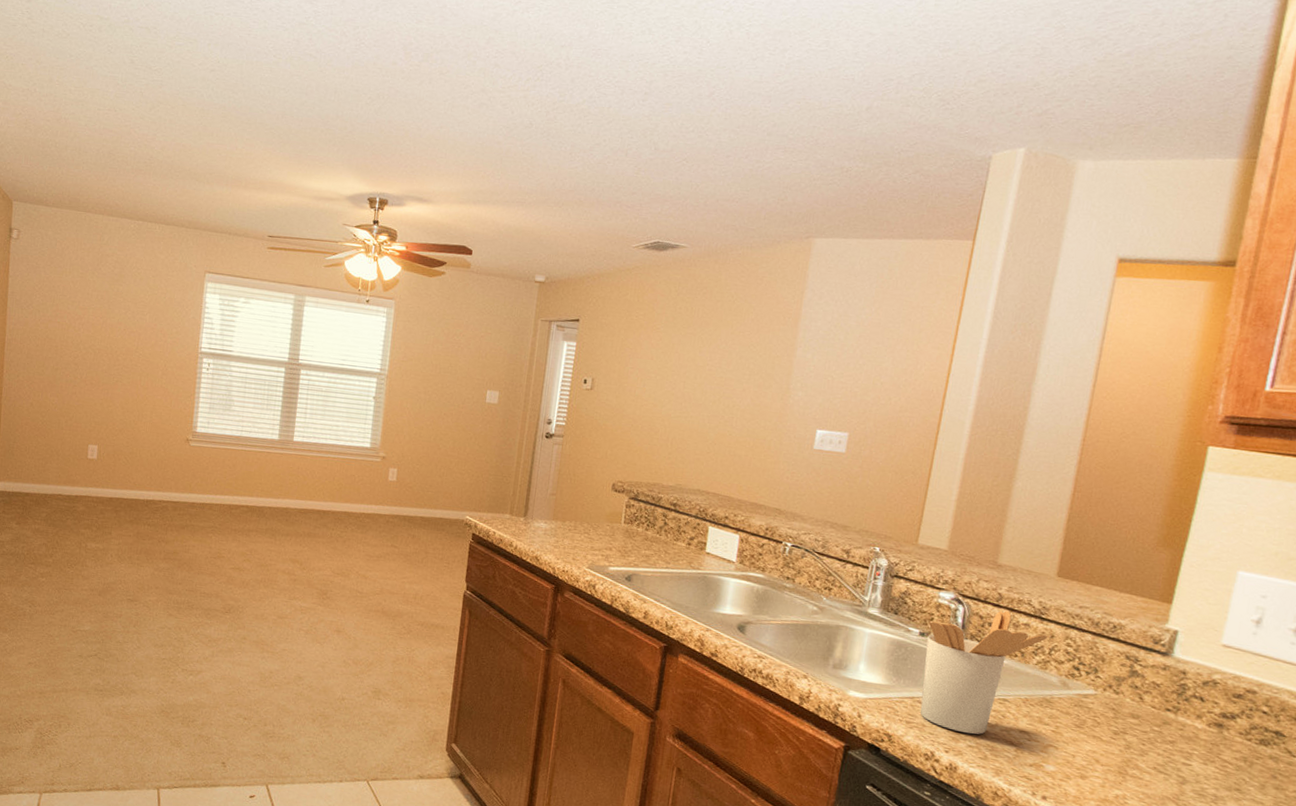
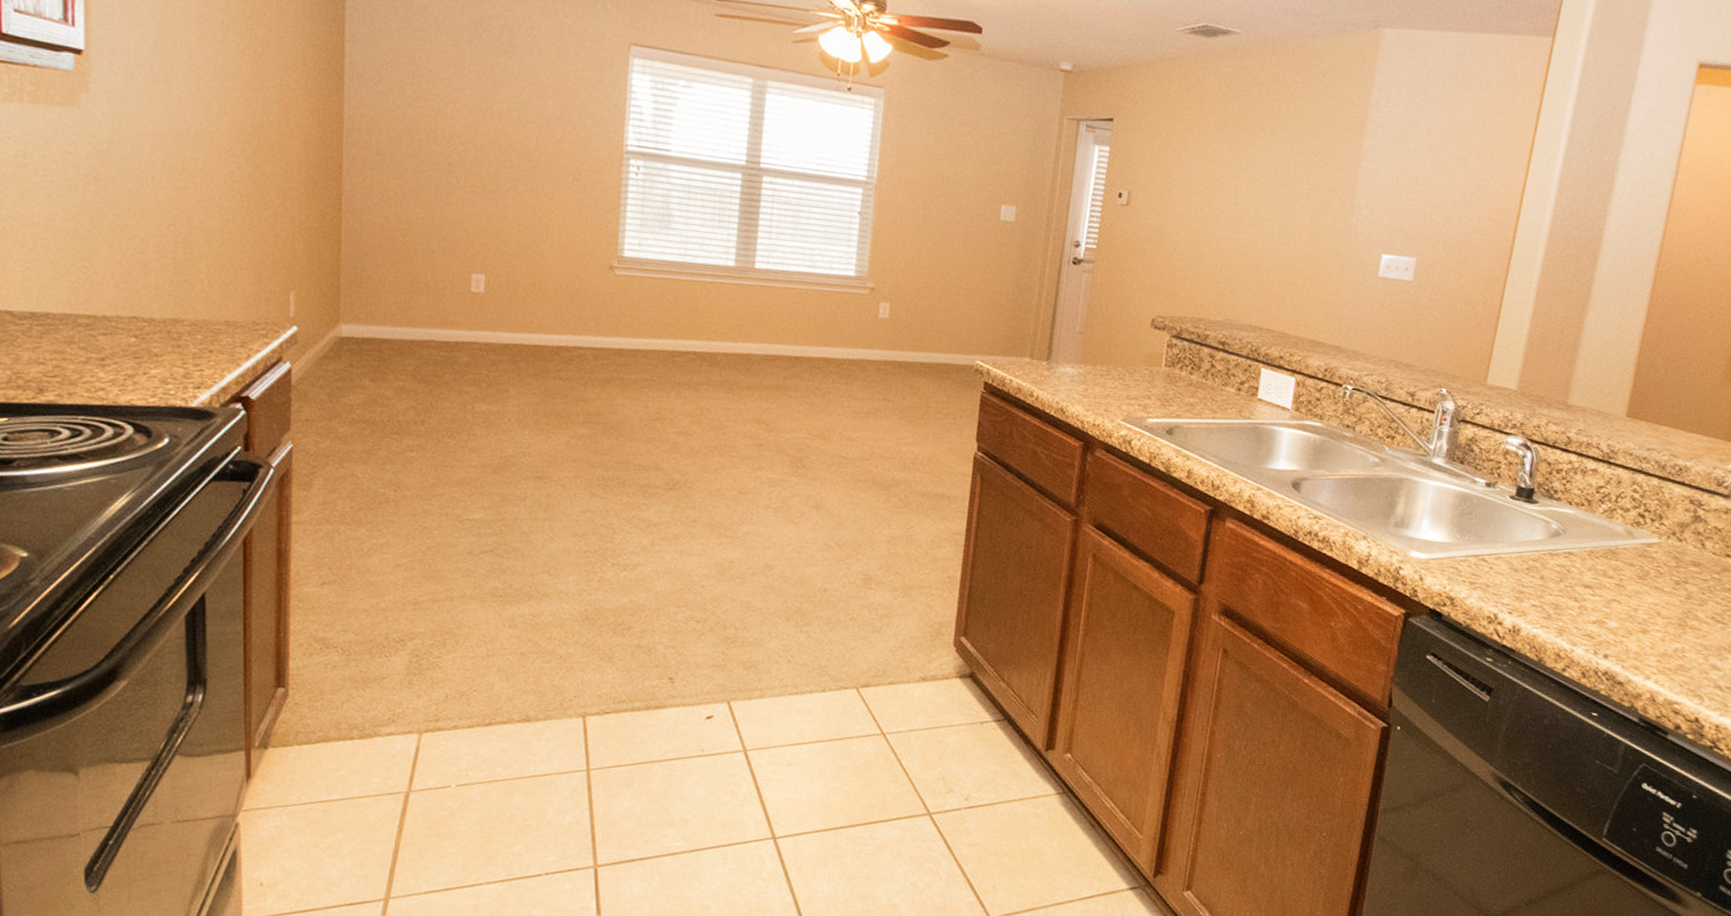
utensil holder: present [920,611,1048,735] -> none [1484,456,1616,593]

